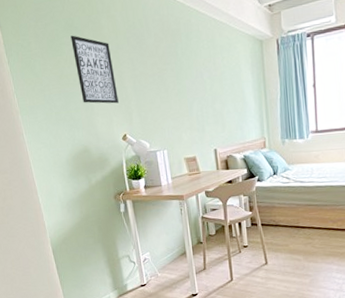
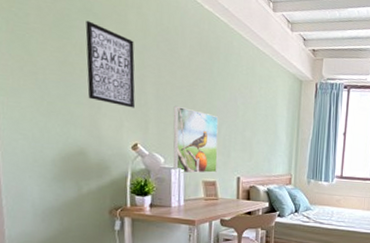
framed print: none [149,92,195,154] -> present [173,105,219,174]

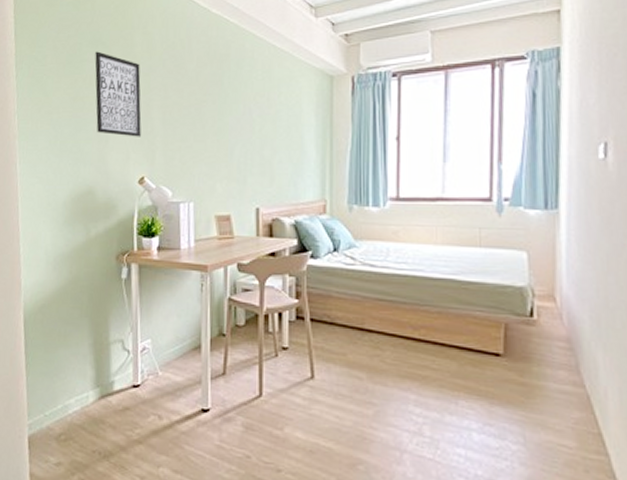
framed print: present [173,105,219,174] -> none [180,128,232,208]

